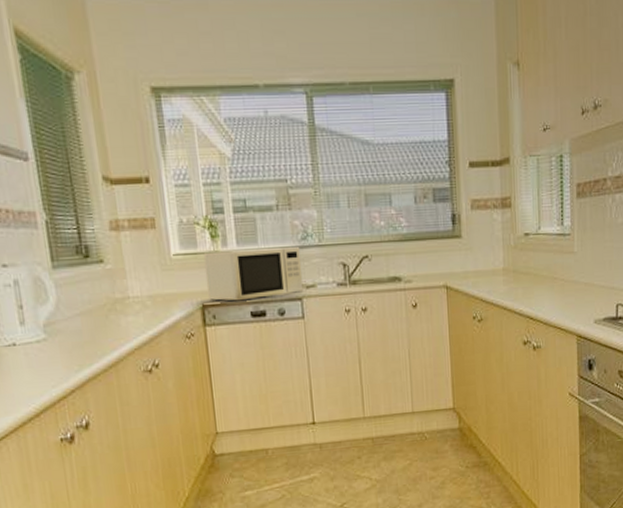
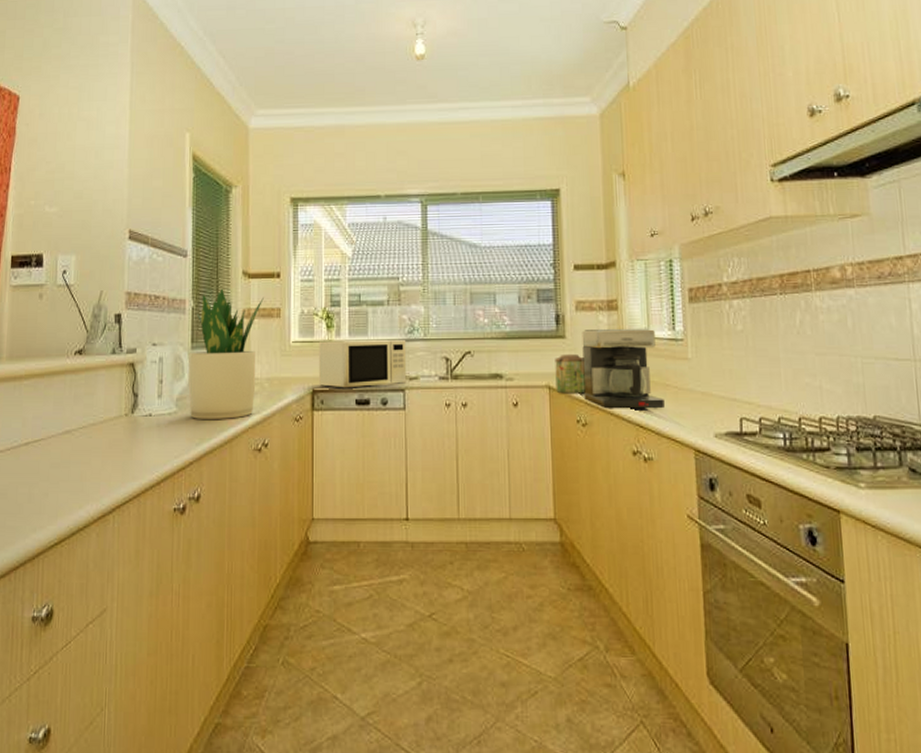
planter: none [50,197,137,345] -> present [188,288,264,420]
canister: none [451,252,481,294] -> present [555,353,586,395]
coffee maker: none [477,224,553,305] -> present [582,328,666,409]

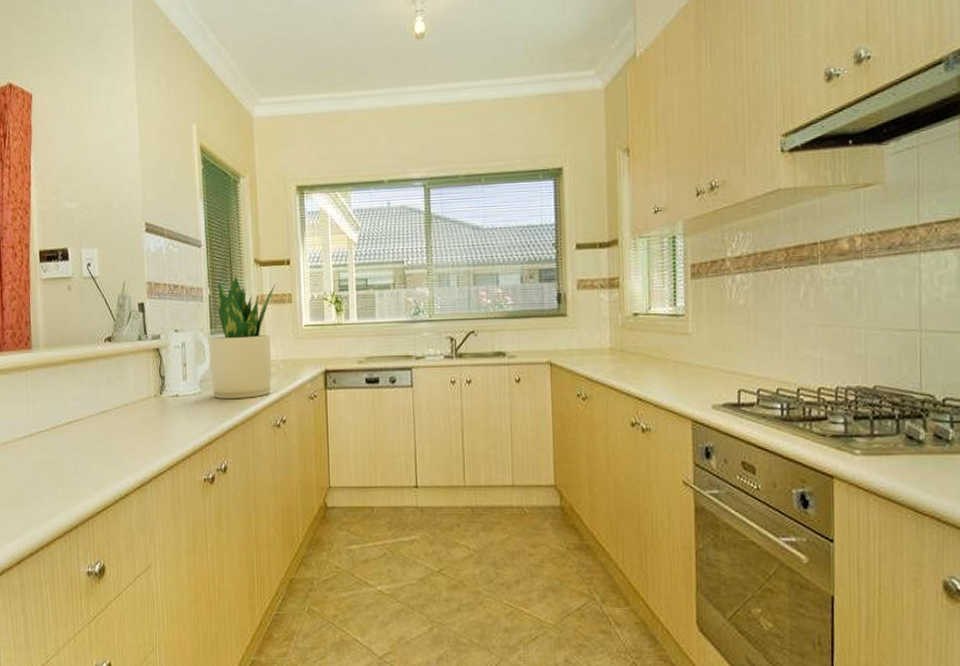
microwave: present [318,339,407,388] -> none [329,321,414,368]
canister: present [555,353,586,395] -> none [556,331,586,371]
coffee maker: present [582,328,666,409] -> none [583,304,665,384]

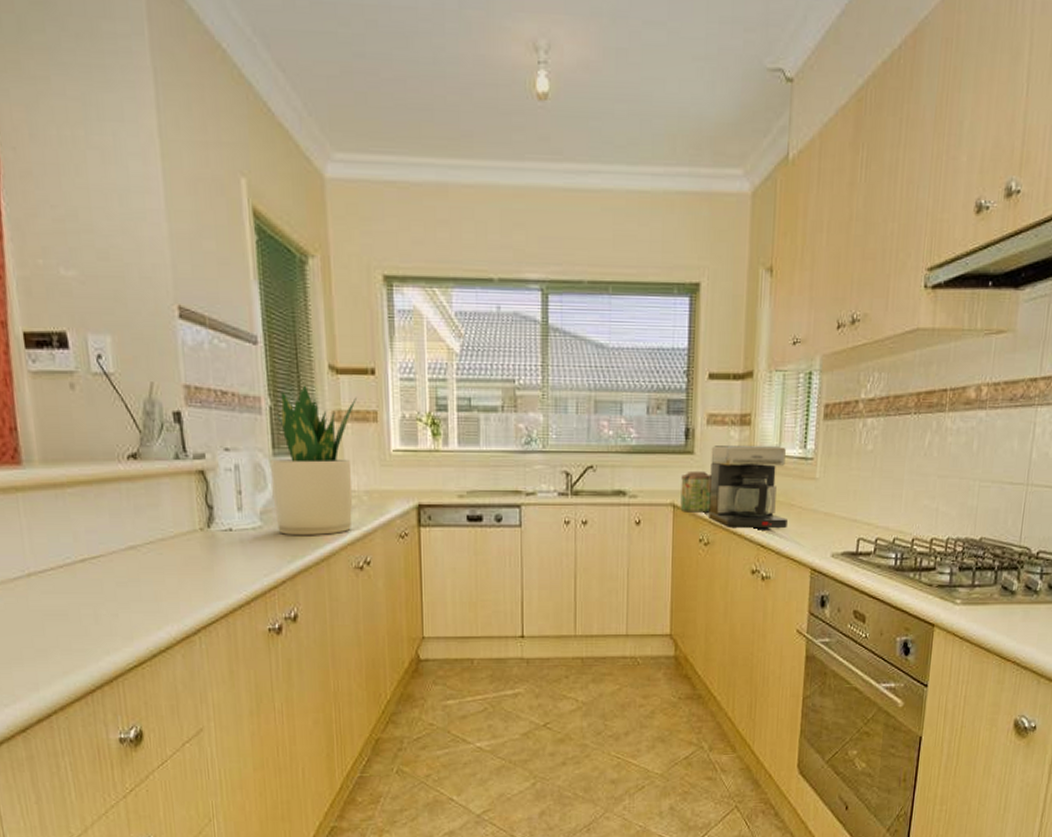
canister: none [556,331,586,371] -> present [680,470,712,514]
coffee maker: none [583,304,665,384] -> present [708,445,789,529]

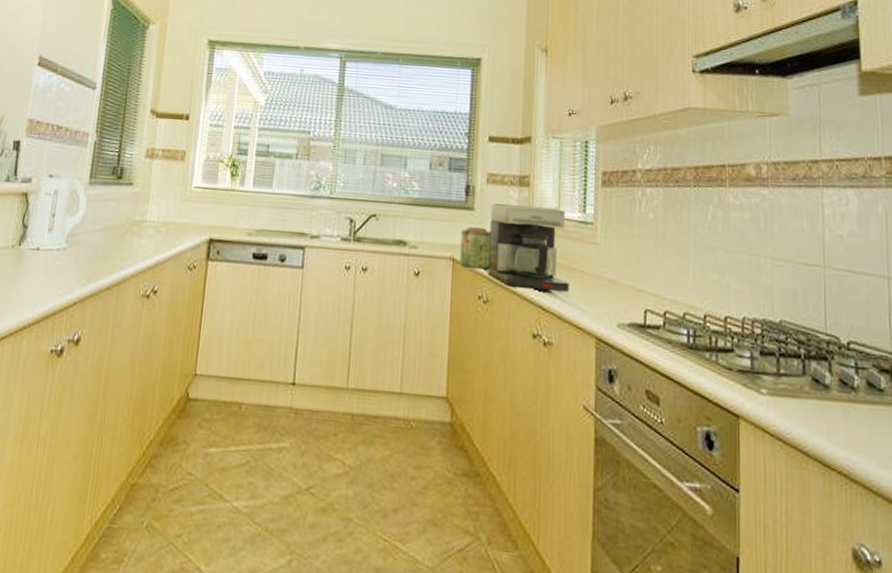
planter: present [270,385,357,536] -> none [79,125,170,261]

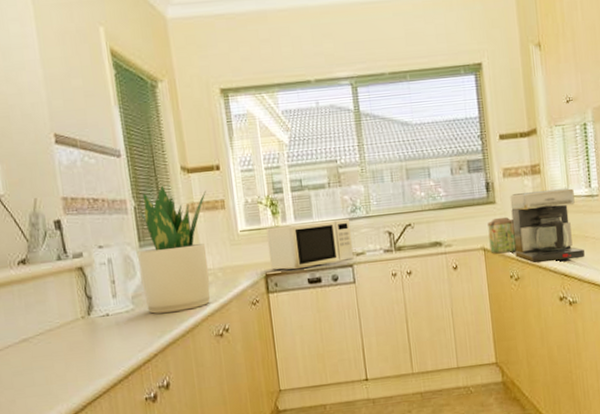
planter: none [79,125,170,261] -> present [138,185,210,314]
microwave: none [216,189,311,241] -> present [265,219,354,270]

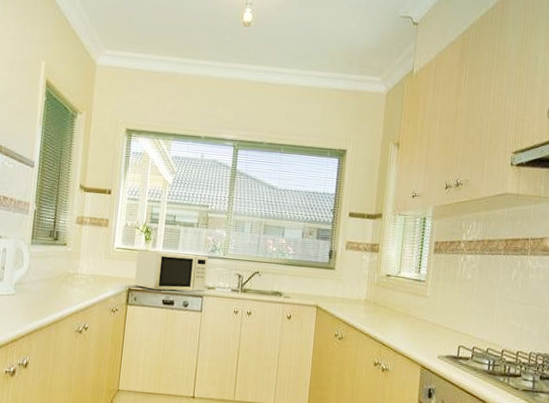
planter: present [138,185,210,314] -> none [25,197,96,305]
canister: present [487,216,516,255] -> none [322,282,347,315]
coffee maker: present [510,187,586,264] -> none [343,265,405,333]

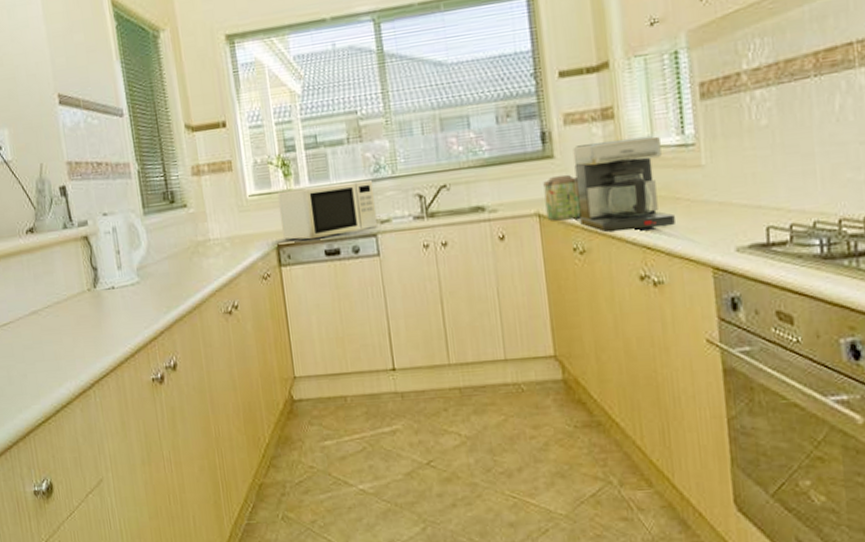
canister: none [322,282,347,315] -> present [543,174,582,222]
coffee maker: none [343,265,405,333] -> present [573,135,677,233]

